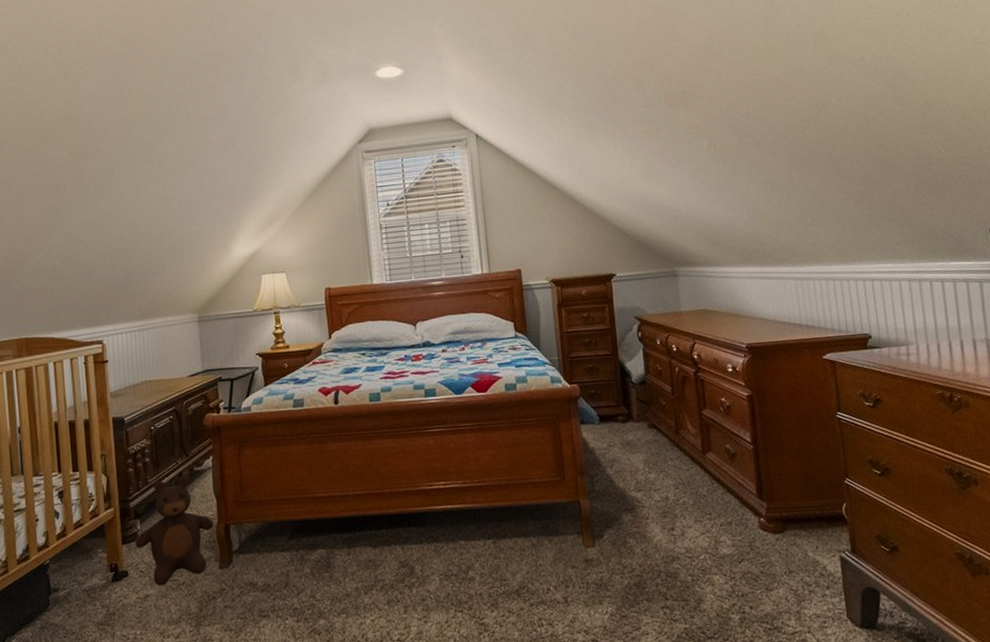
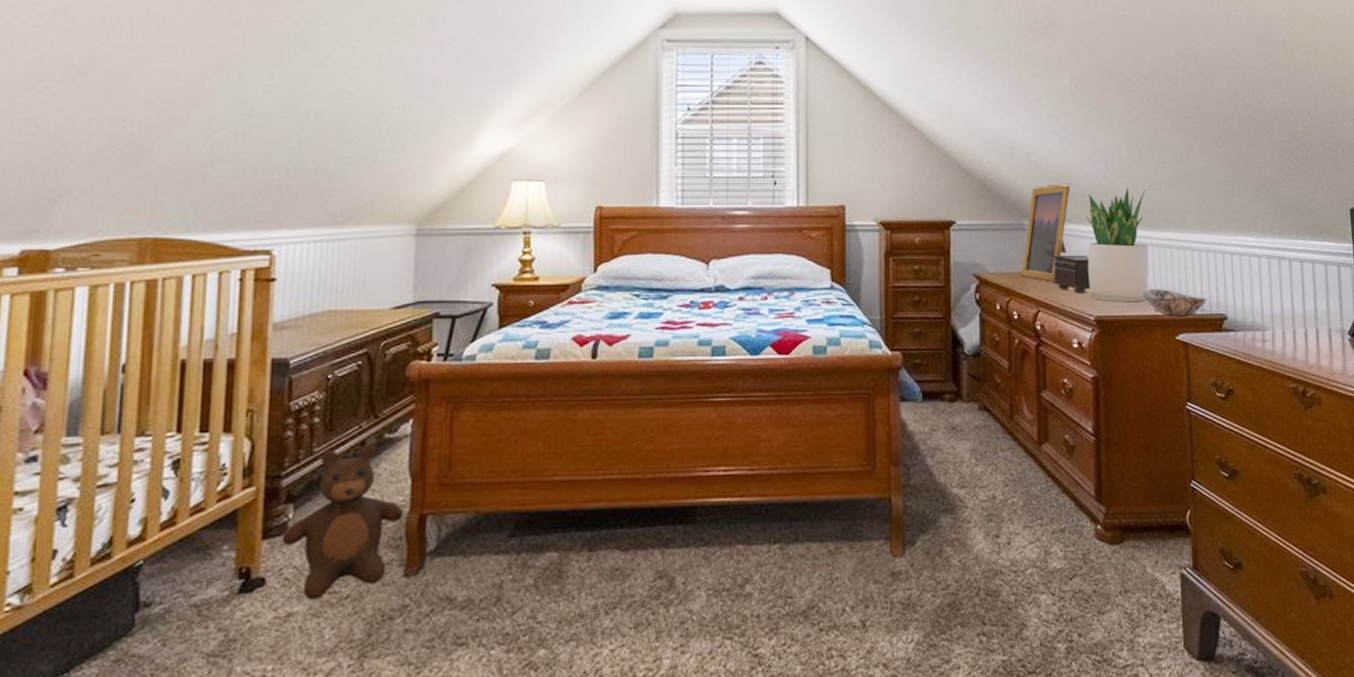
picture frame: none [676,233,716,318] -> present [1021,183,1070,282]
jewelry box: none [704,293,740,326] -> present [1053,255,1090,293]
planter: none [731,231,794,331] -> present [1086,188,1149,303]
decorative bowl: none [789,316,851,340] -> present [1142,289,1207,317]

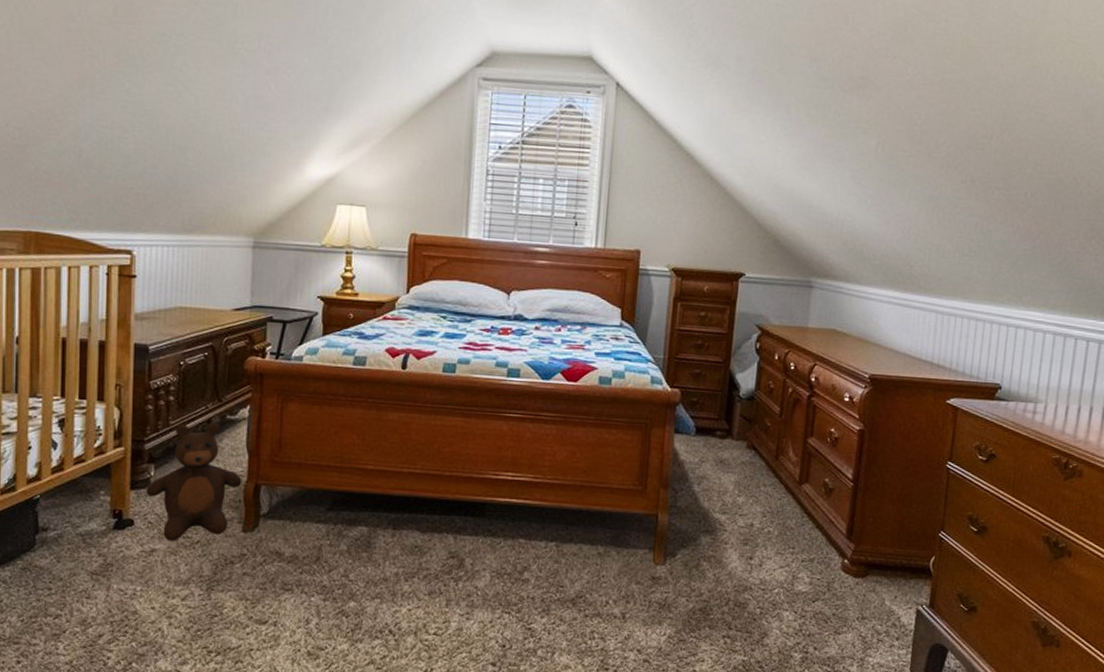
picture frame: present [1021,183,1070,282] -> none [802,245,863,339]
jewelry box: present [1053,255,1090,293] -> none [833,313,872,352]
planter: present [1086,188,1149,303] -> none [867,255,938,366]
decorative bowl: present [1142,289,1207,317] -> none [919,354,984,383]

